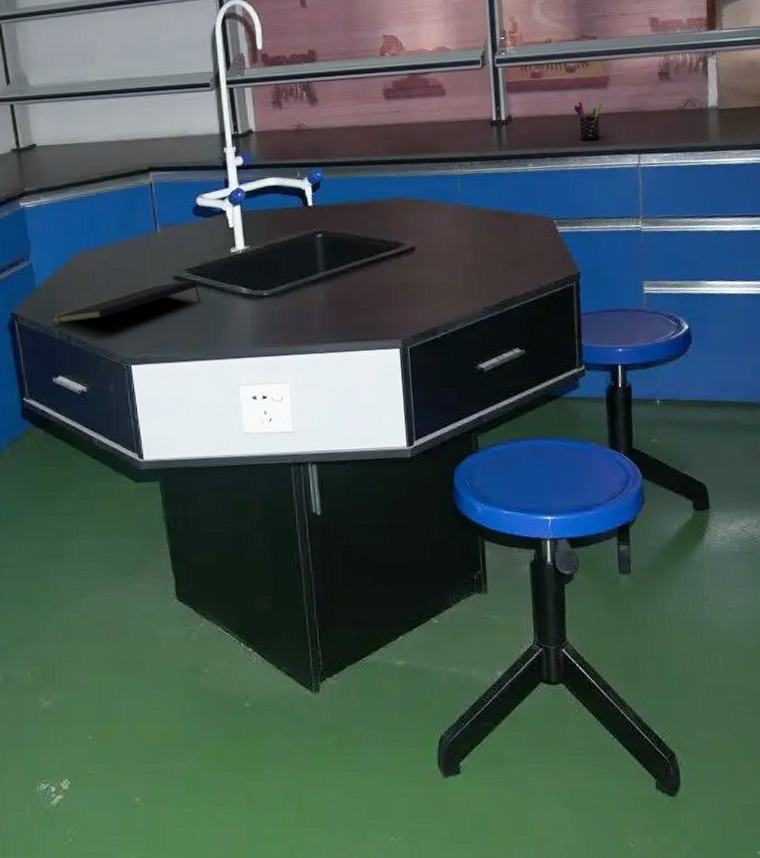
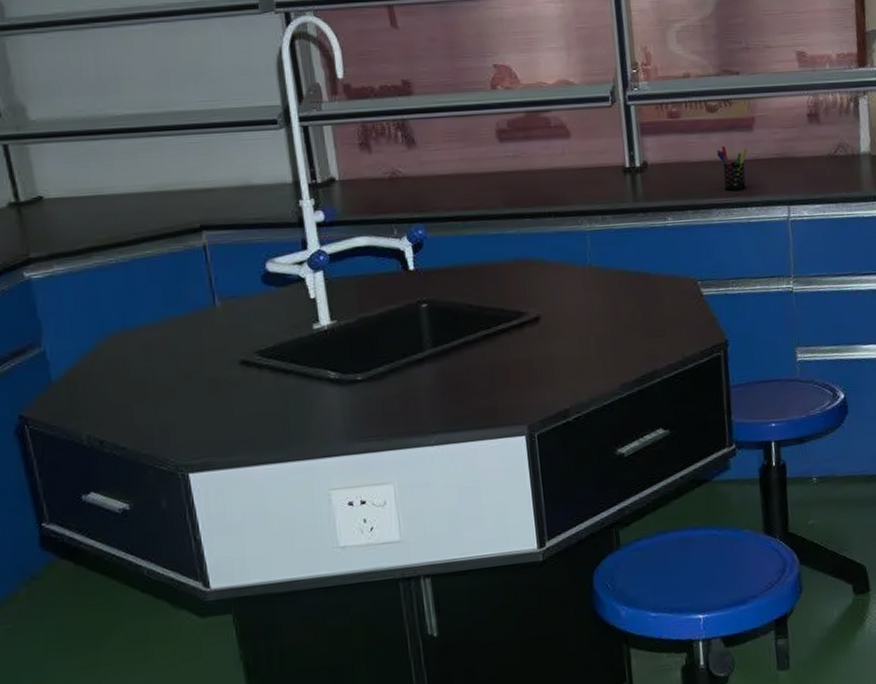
notepad: present [51,279,202,325] -> none [75,363,278,428]

